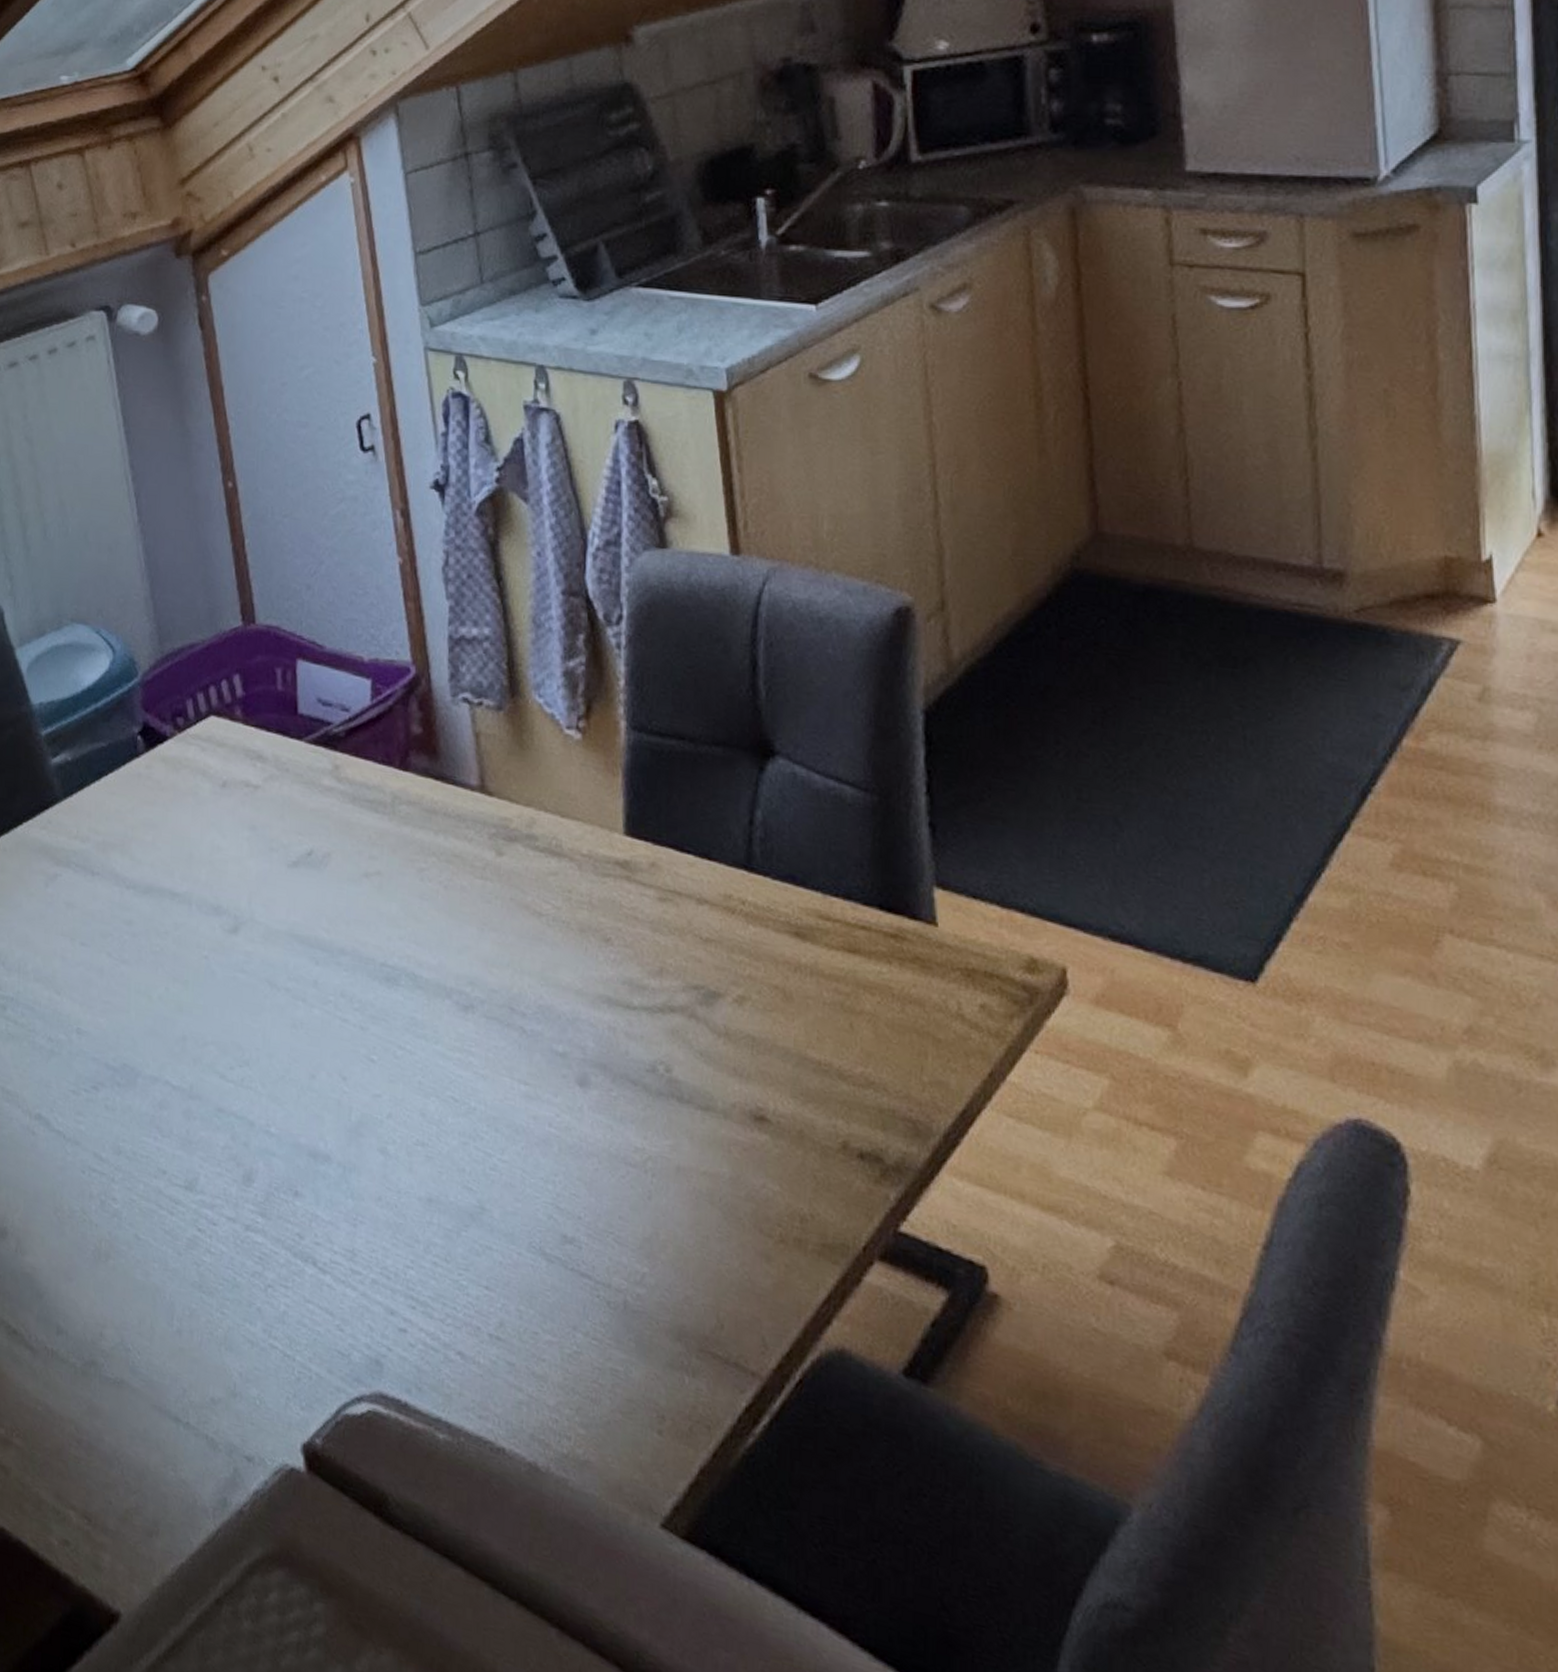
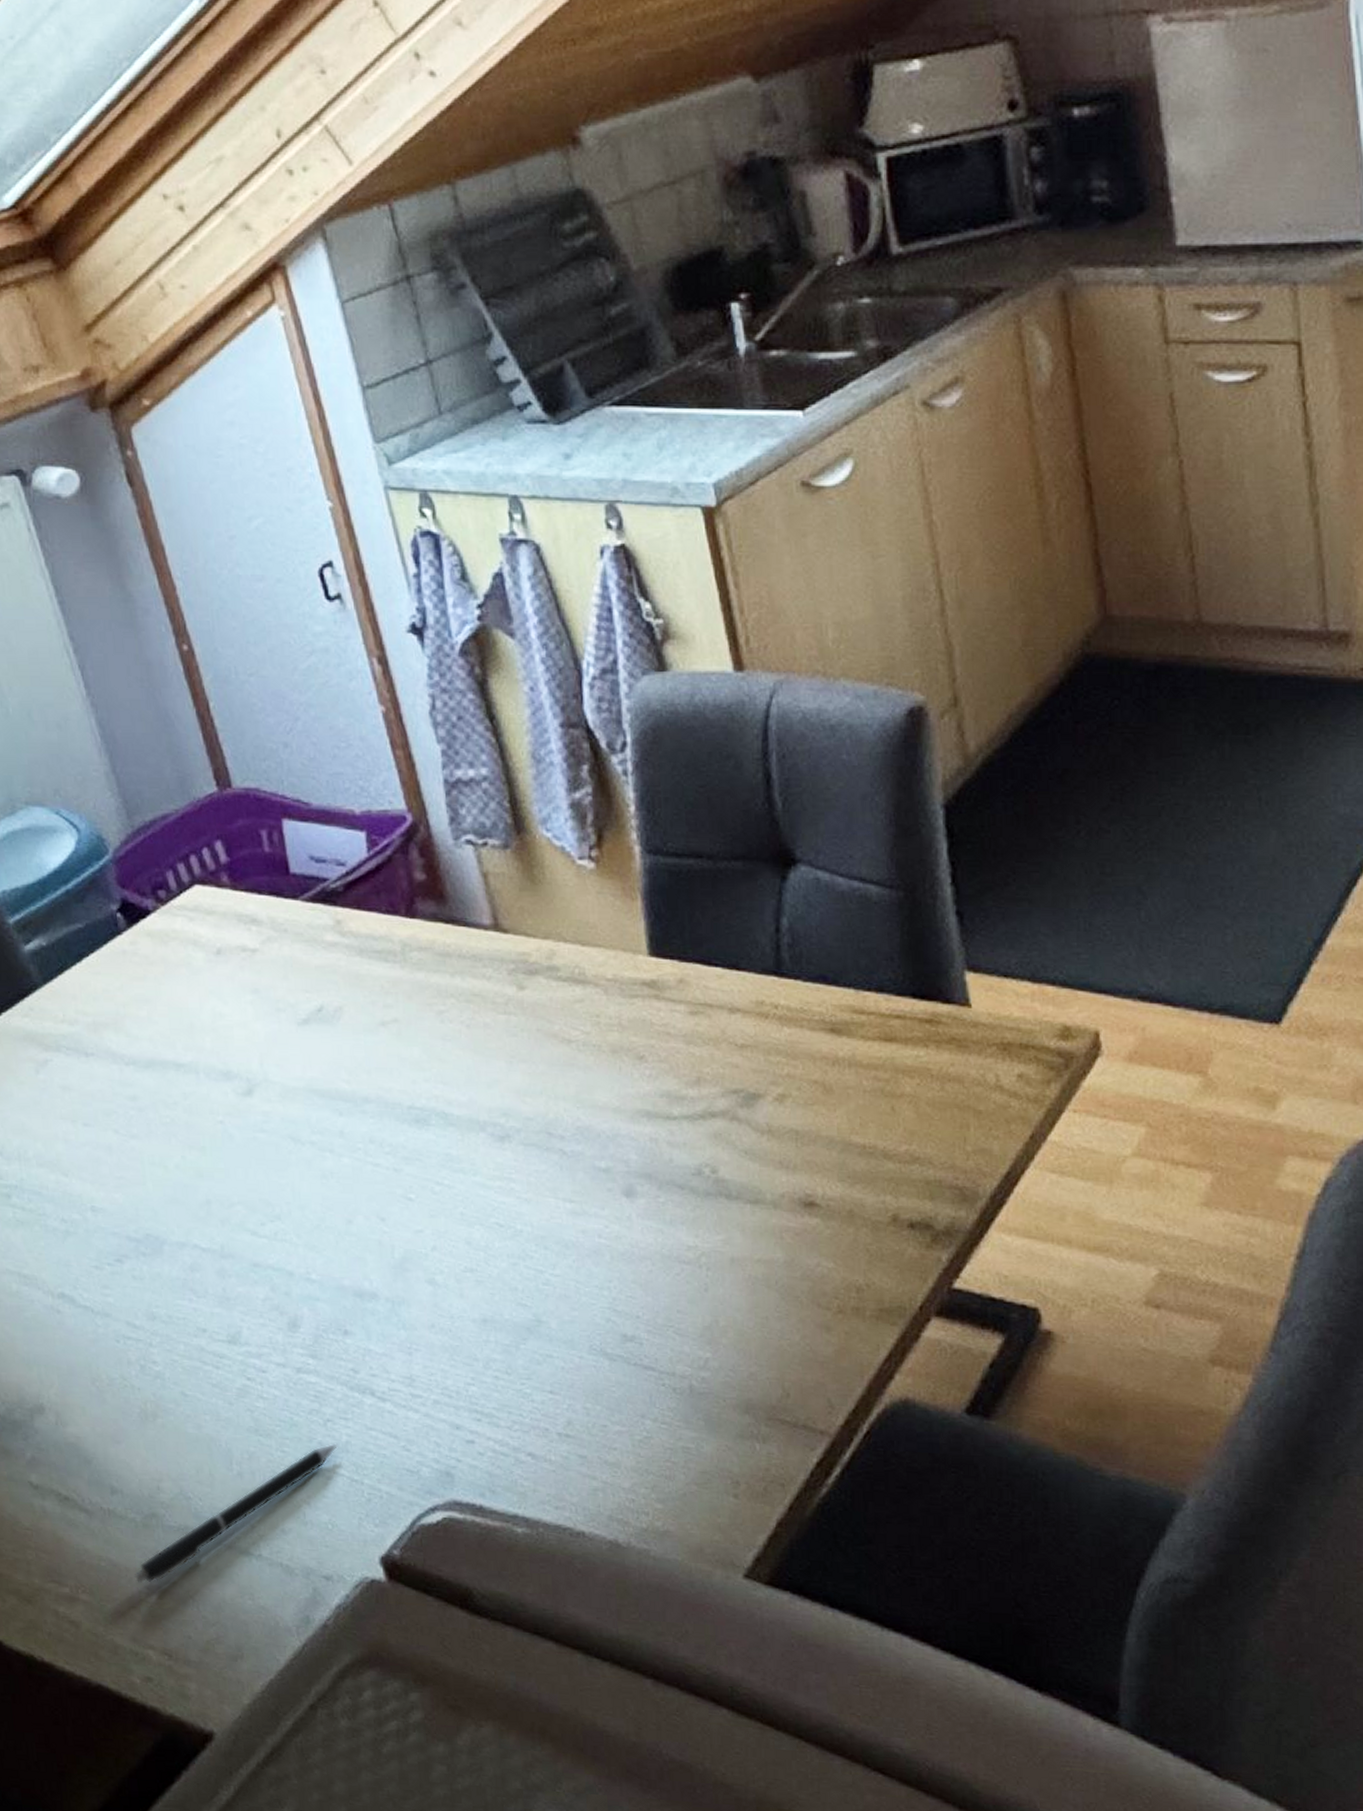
pen: none [66,1311,276,1437] -> present [134,1443,339,1584]

